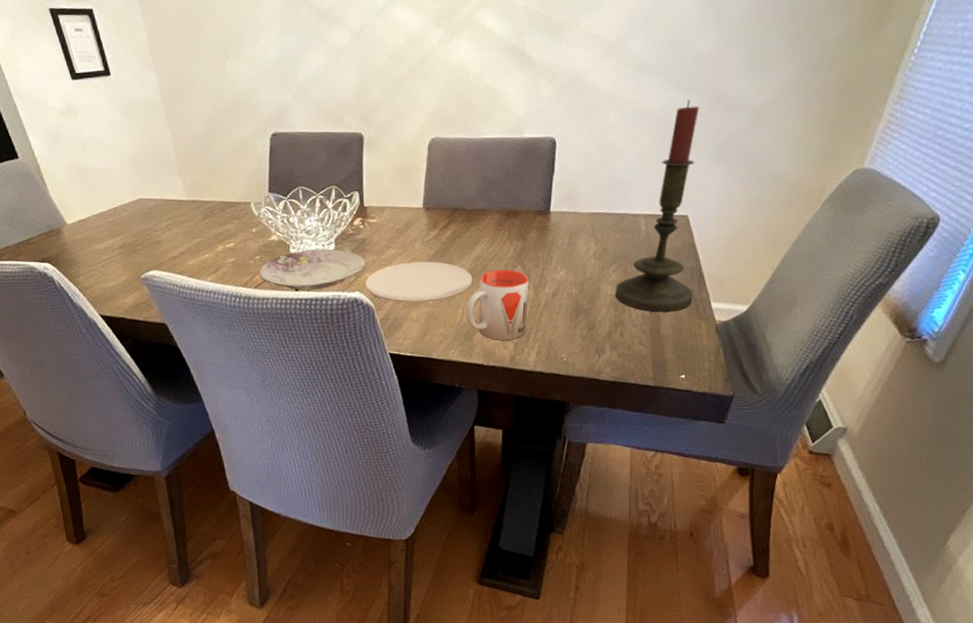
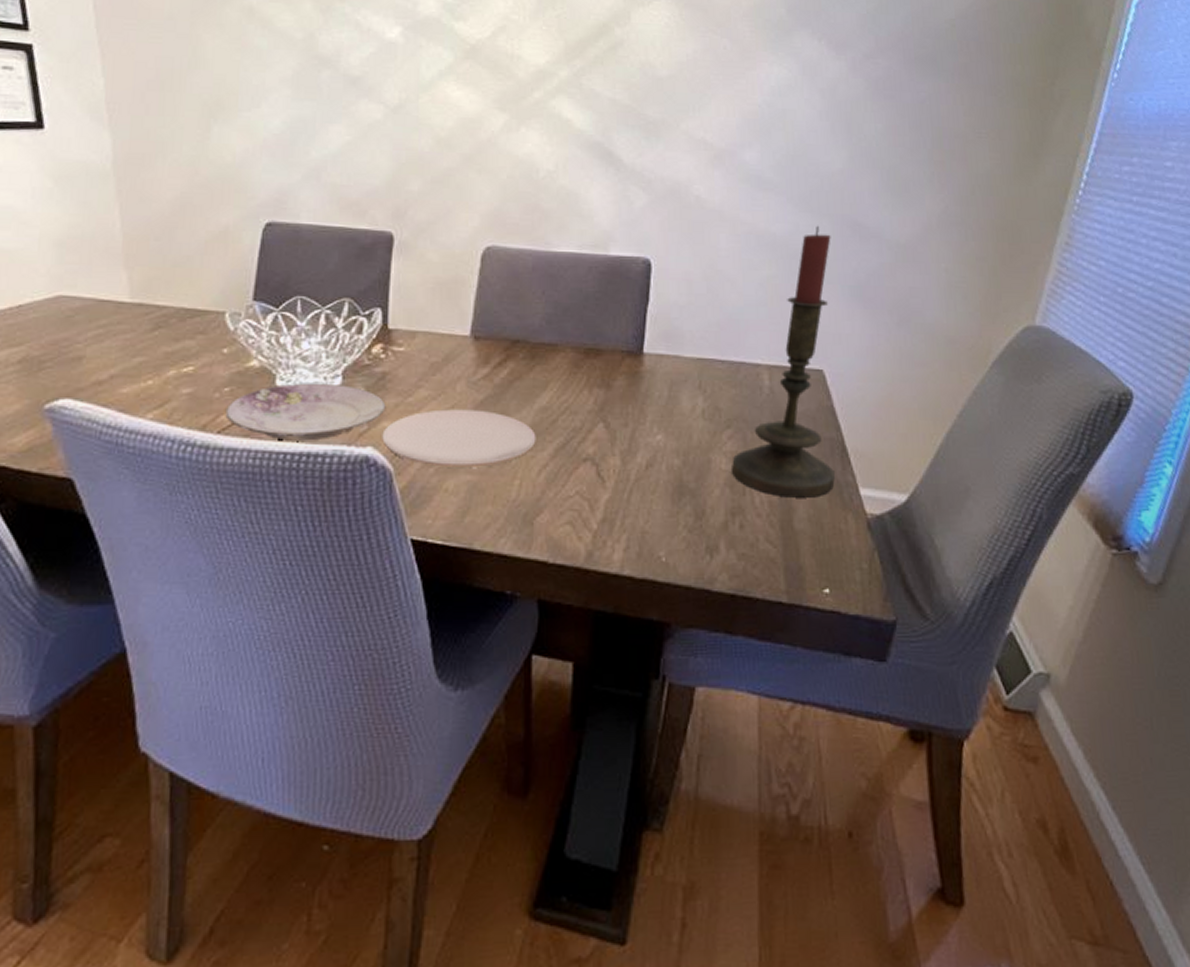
mug: present [466,269,529,341] -> none [525,427,614,528]

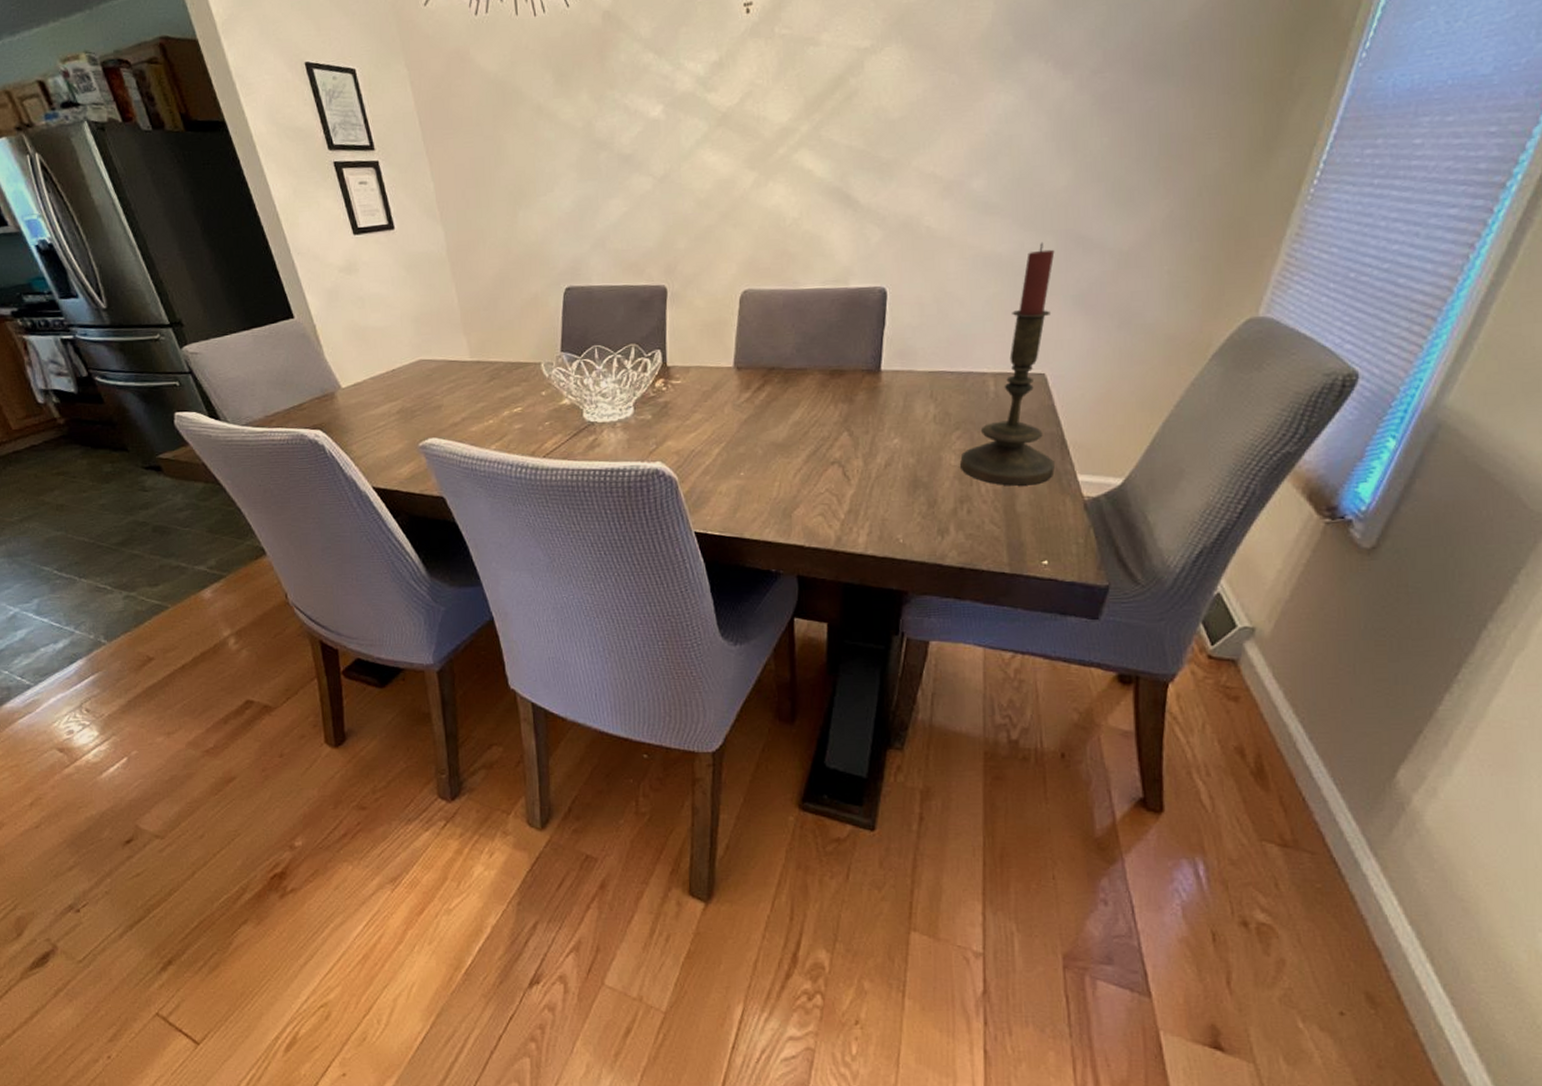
plate: present [225,383,386,441] -> none [548,413,669,461]
plate: present [382,409,536,467] -> none [667,427,792,475]

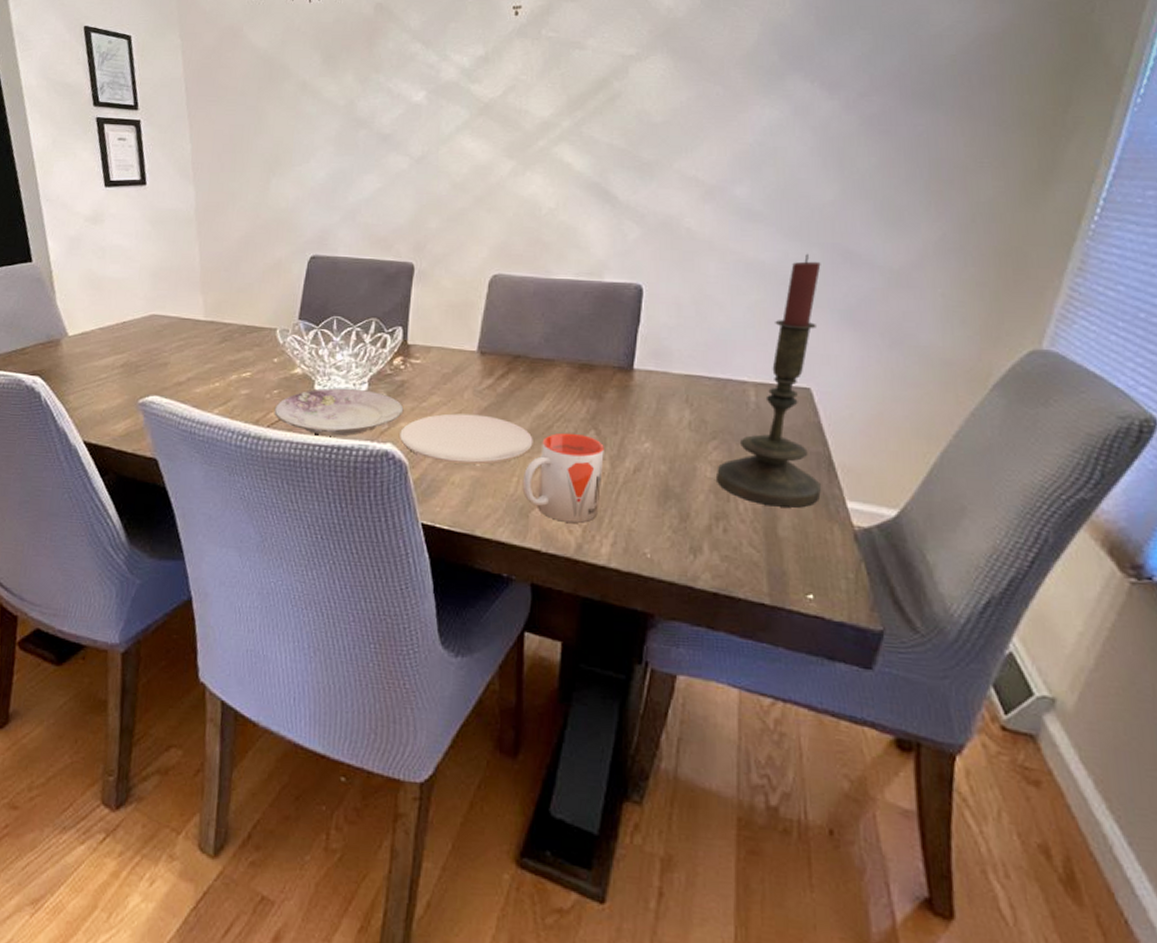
plate: none [548,413,669,461] -> present [274,388,404,437]
plate: none [667,427,792,475] -> present [400,413,533,465]
mug: none [783,436,857,518] -> present [522,432,604,523]

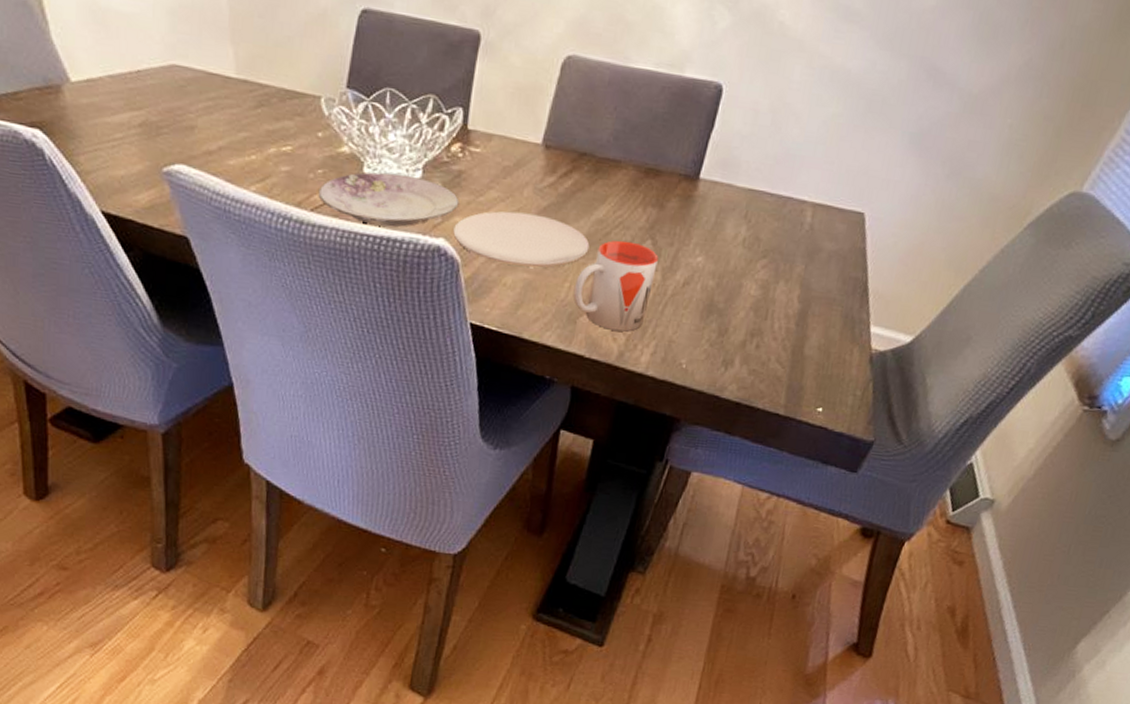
candle: present [717,253,821,508] -> none [759,65,905,330]

